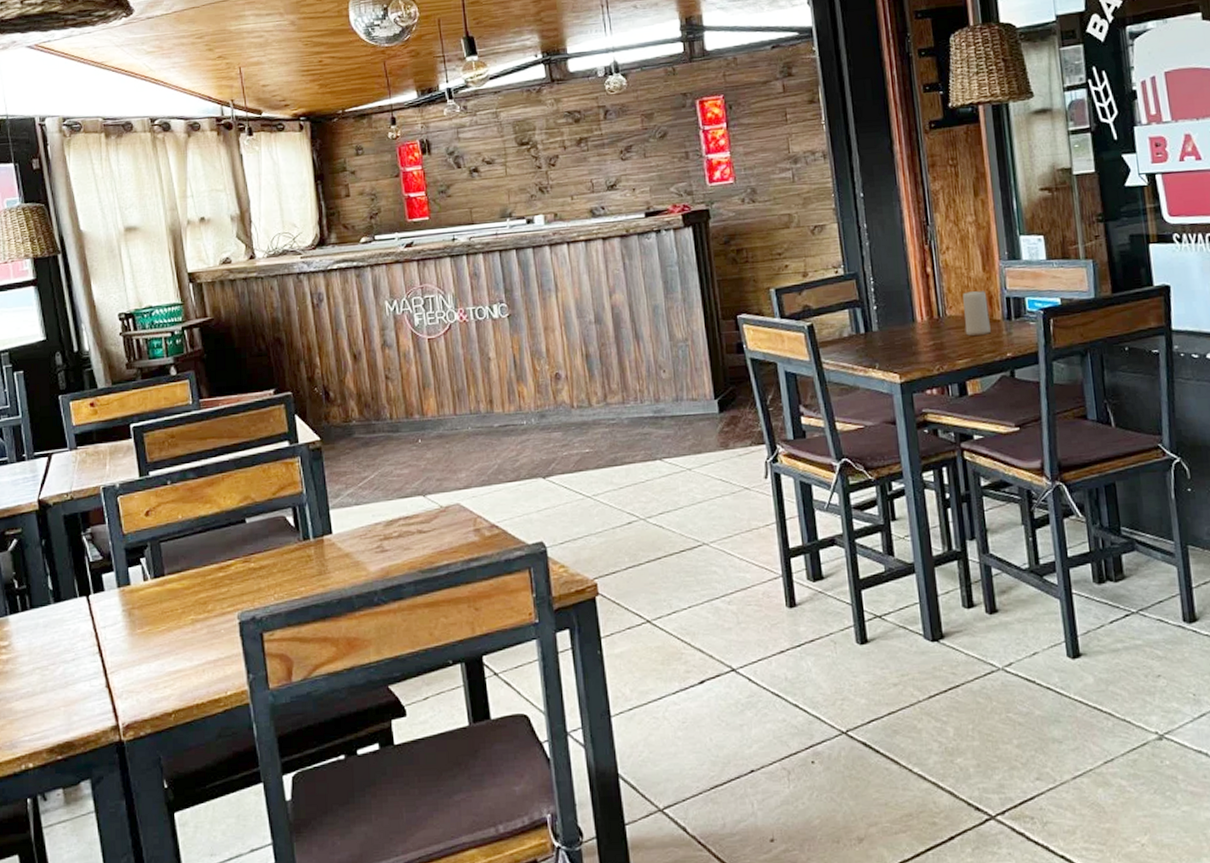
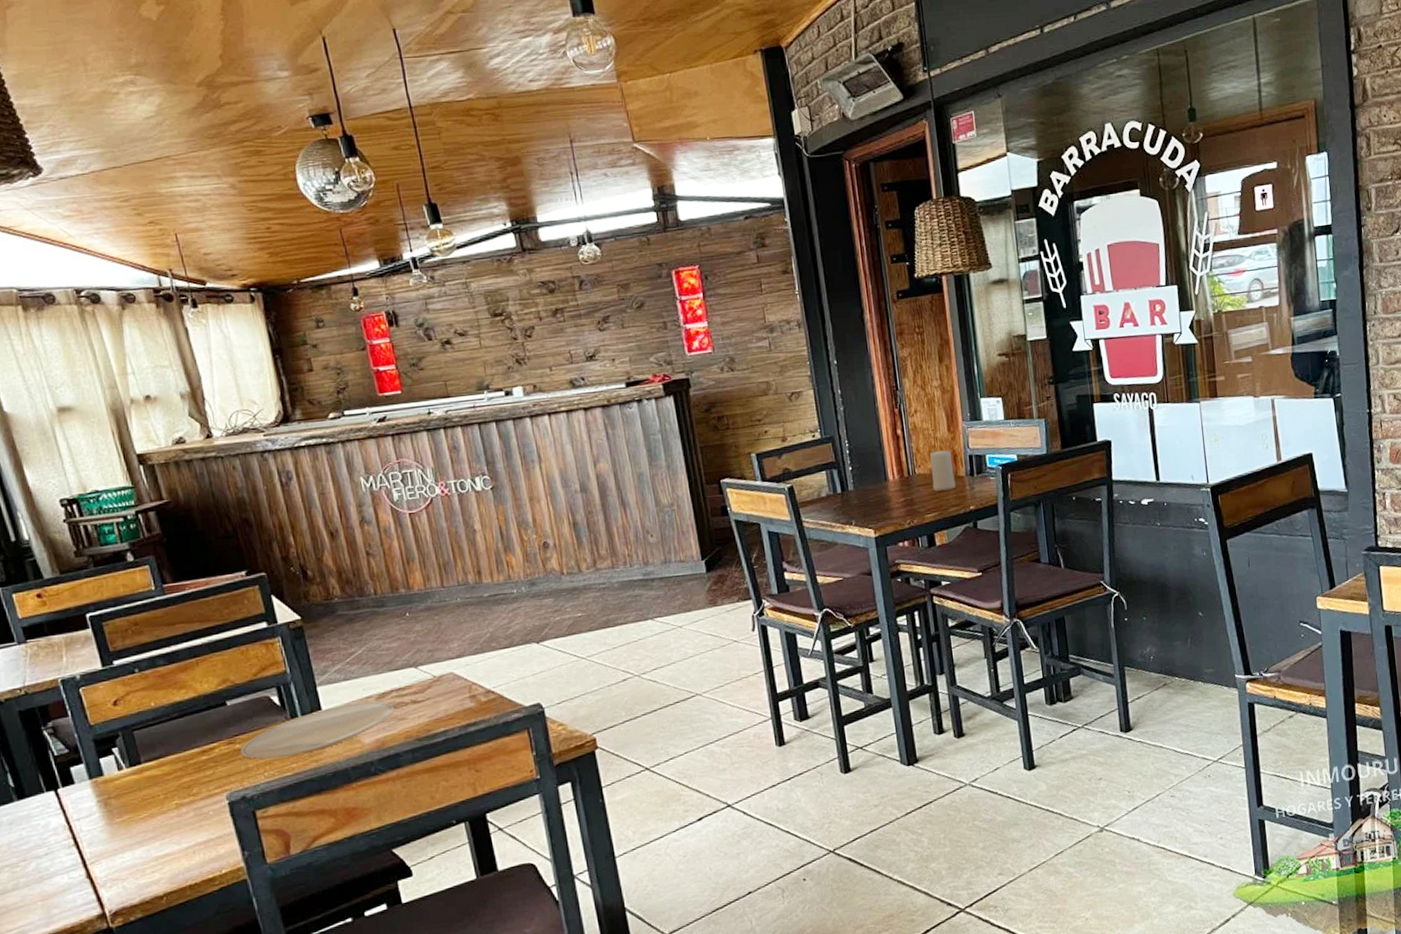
plate: none [254,528,401,582] -> present [240,700,395,761]

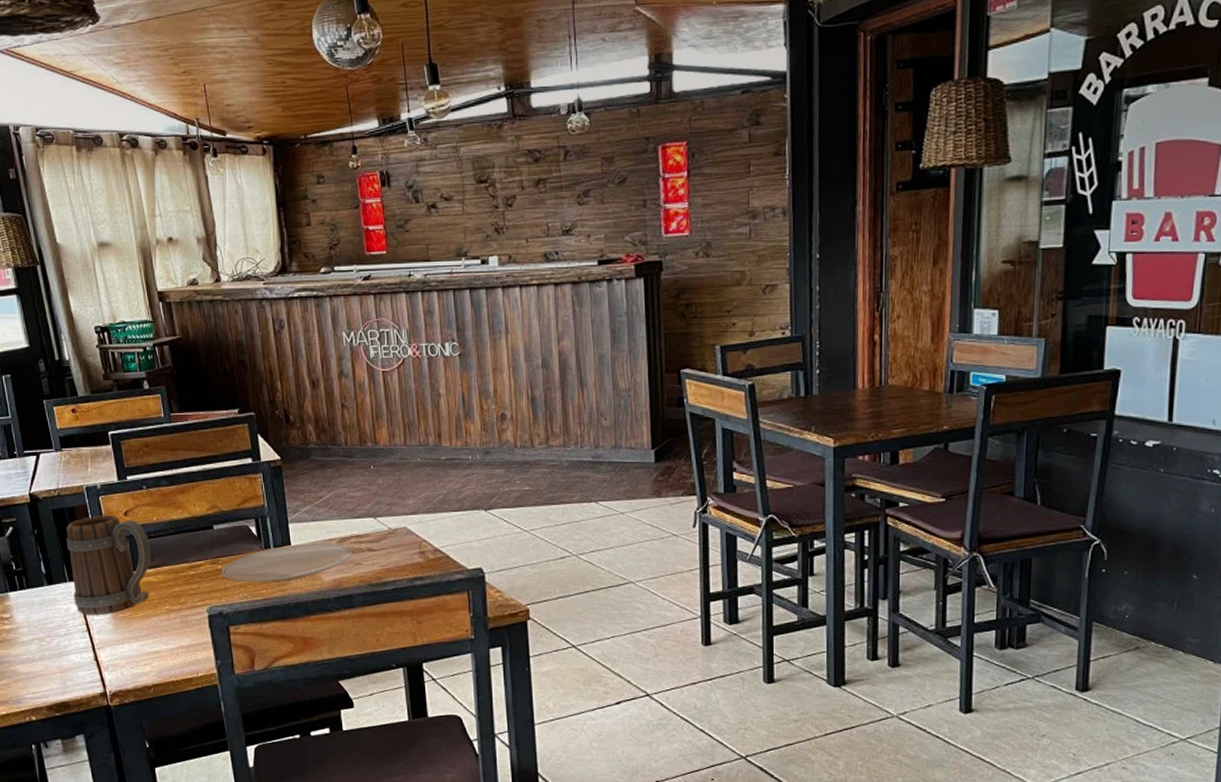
beer mug: none [39,707,153,827] -> present [66,514,151,615]
candle: present [930,450,957,492] -> none [904,362,932,407]

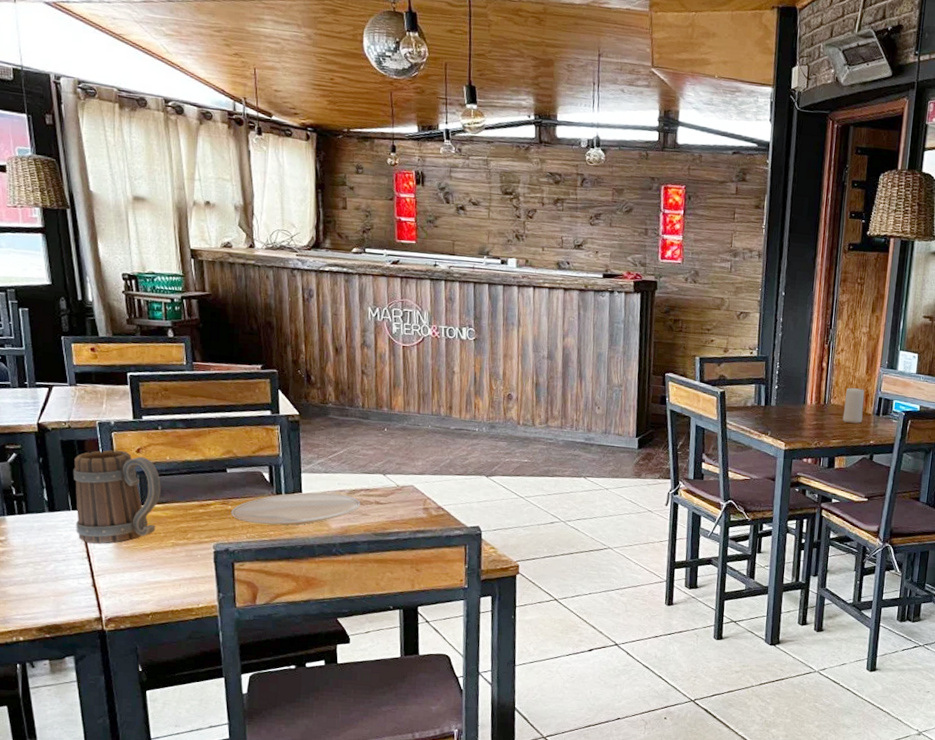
candle: none [904,362,932,407] -> present [842,388,865,424]

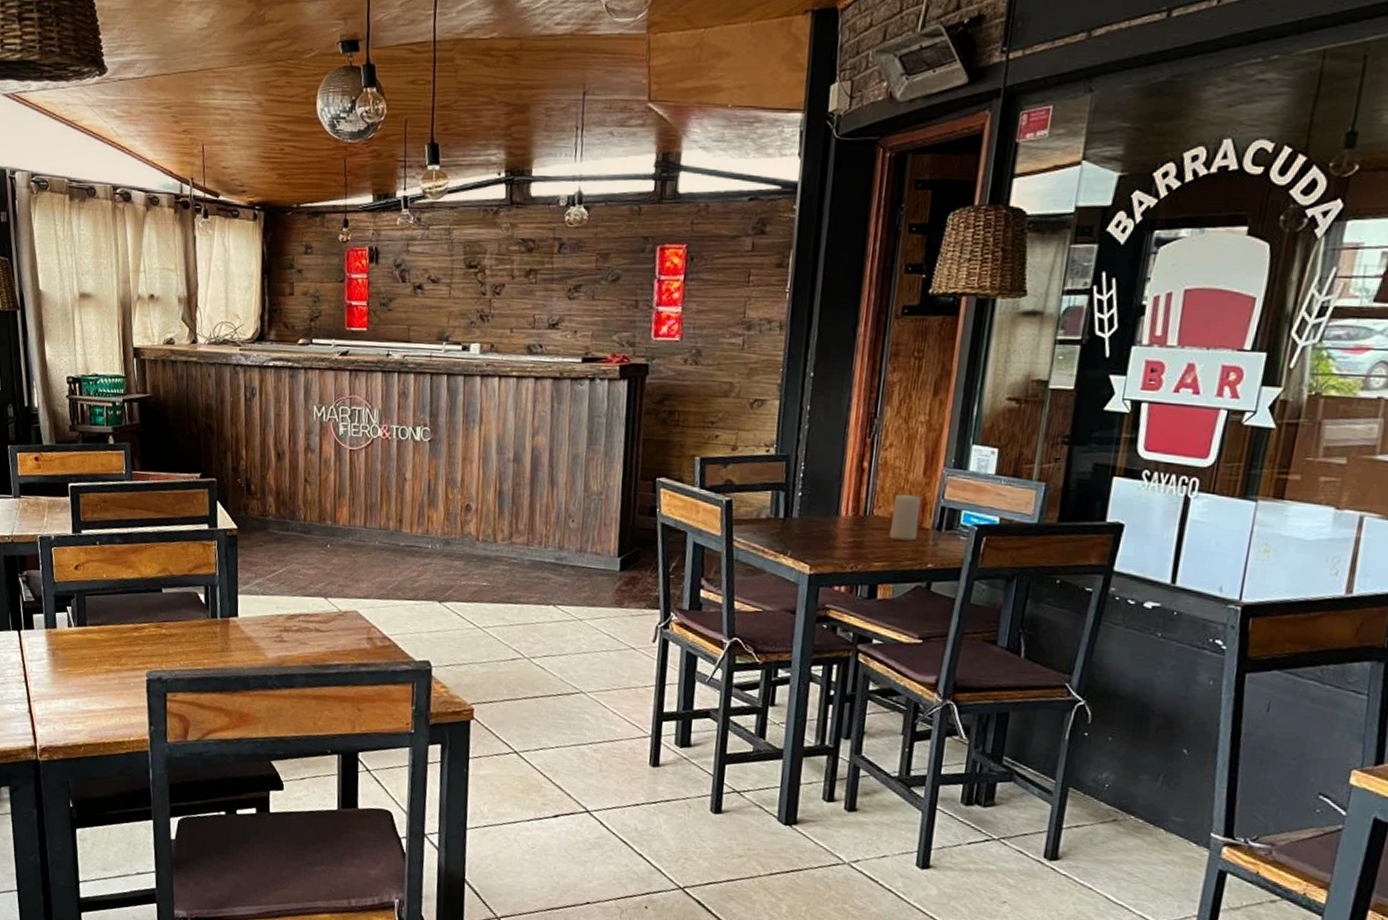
beer mug: present [73,450,161,544] -> none [14,566,97,668]
plate: present [230,492,361,526] -> none [164,616,300,654]

